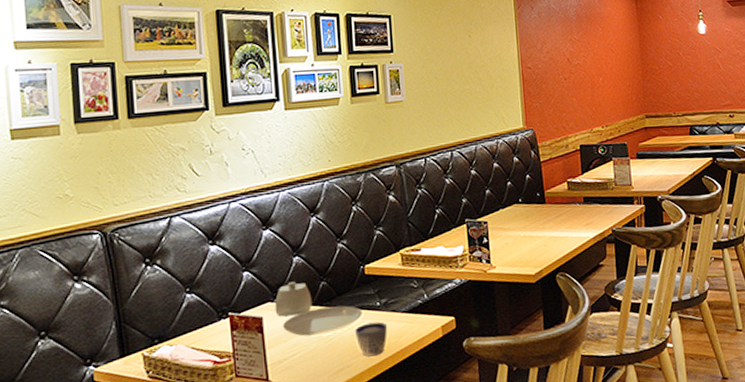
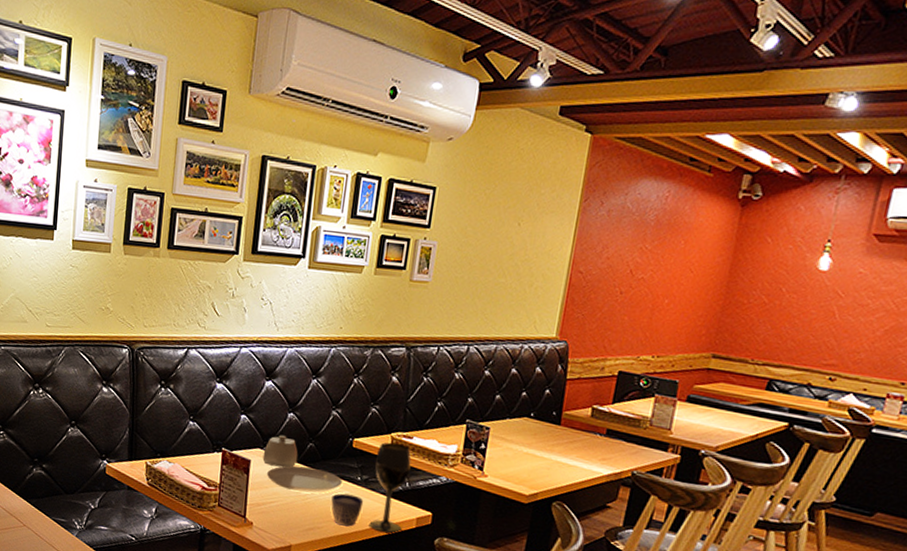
wine glass: none [389,258,430,352] -> present [369,442,412,534]

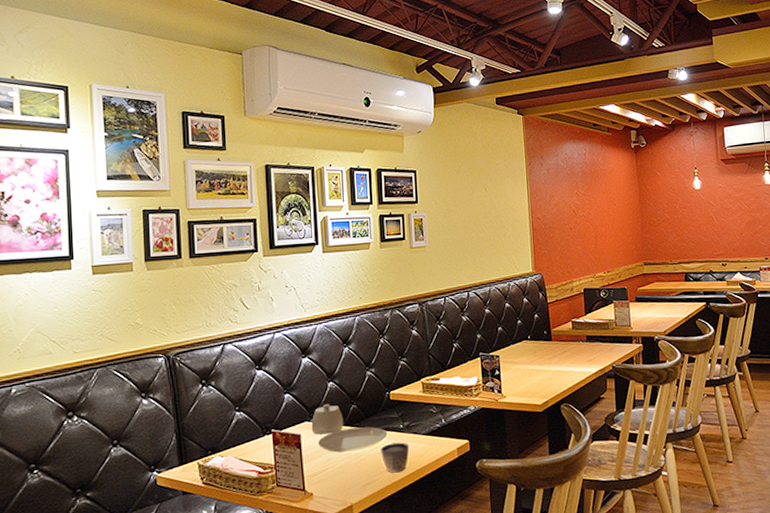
wine glass: present [369,442,412,534] -> none [411,386,446,470]

